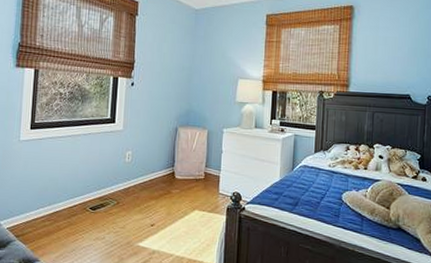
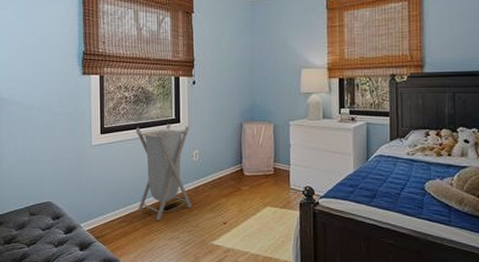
laundry hamper: none [64,123,124,220] -> present [135,123,193,220]

